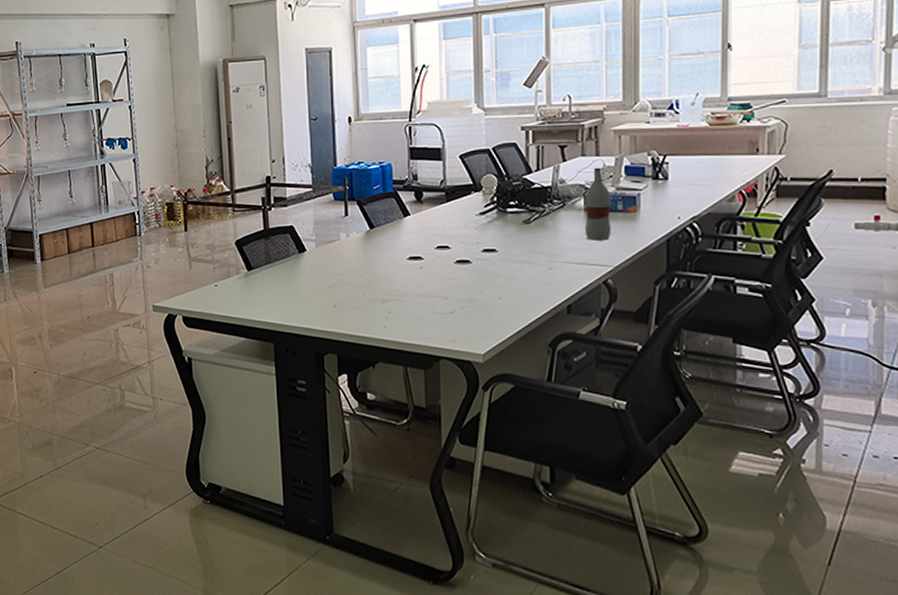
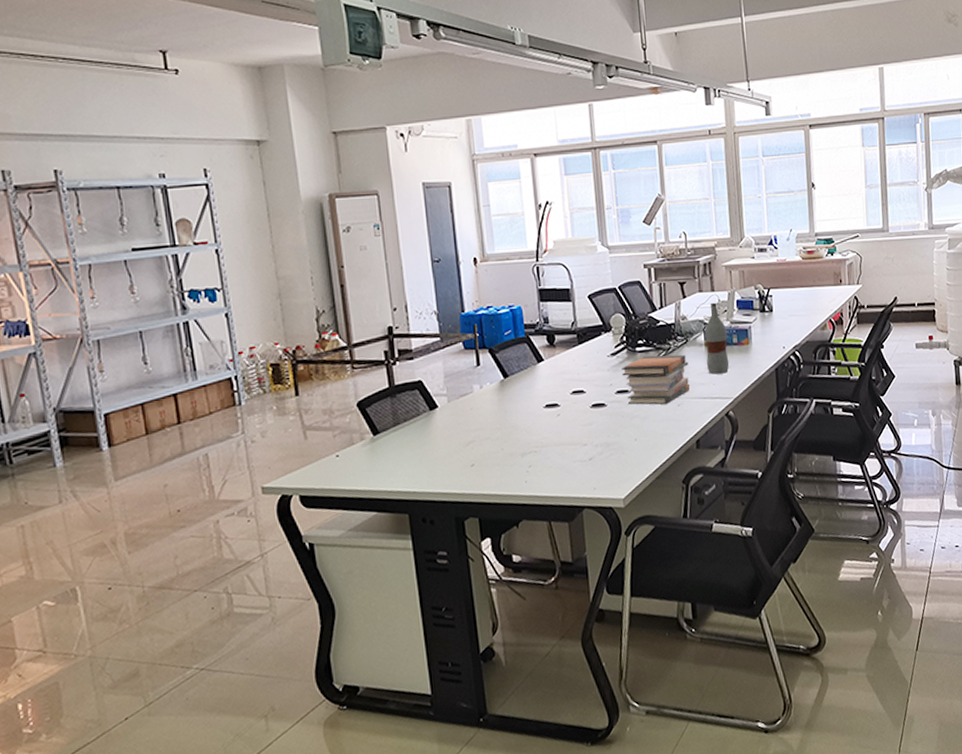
book stack: none [490,217,564,267] -> present [622,354,690,405]

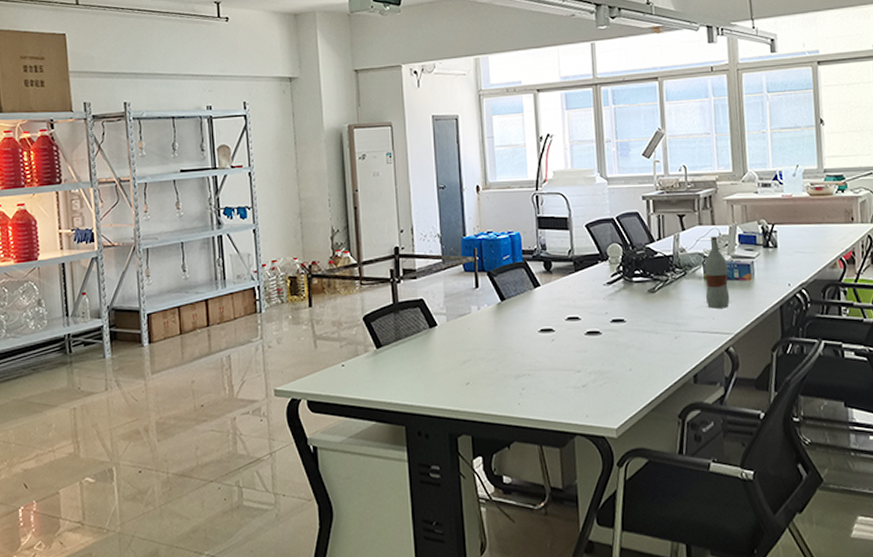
book stack: present [622,354,690,405] -> none [618,286,687,337]

